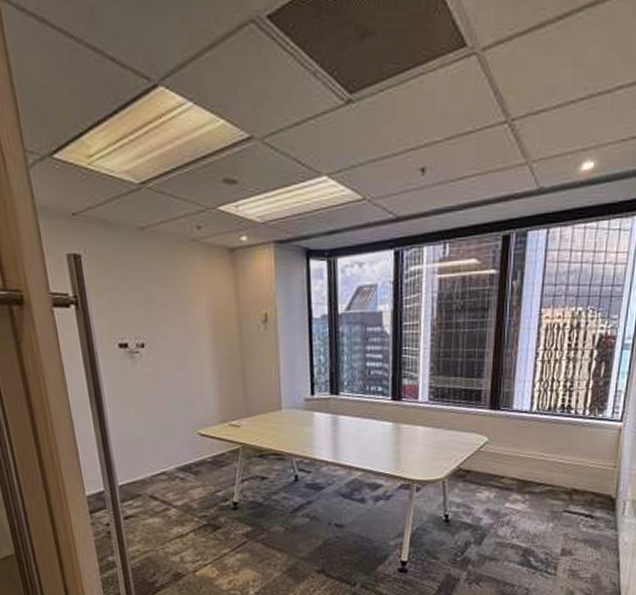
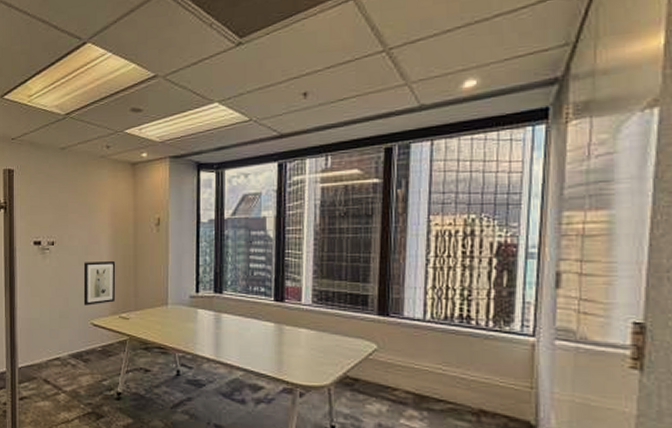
wall art: none [183,363,223,414] -> present [83,260,116,306]

